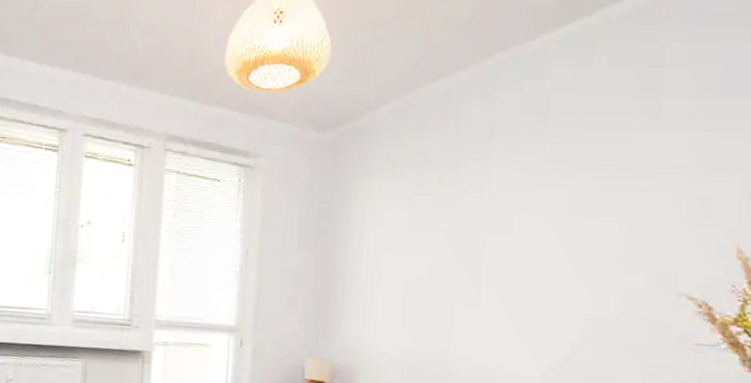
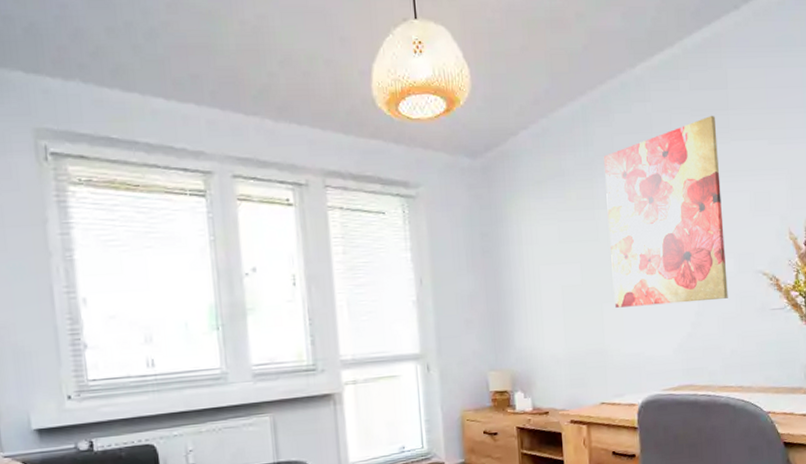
wall art: none [470,97,641,321] -> present [603,115,728,308]

